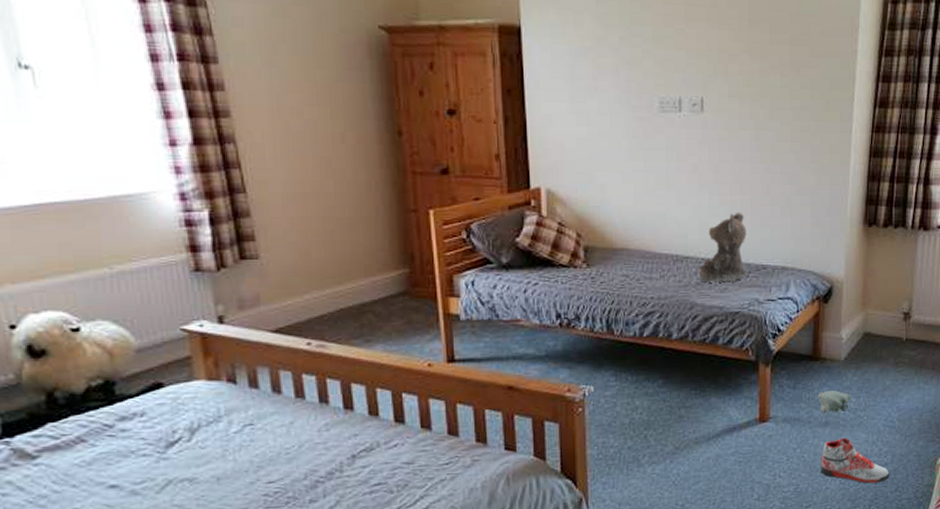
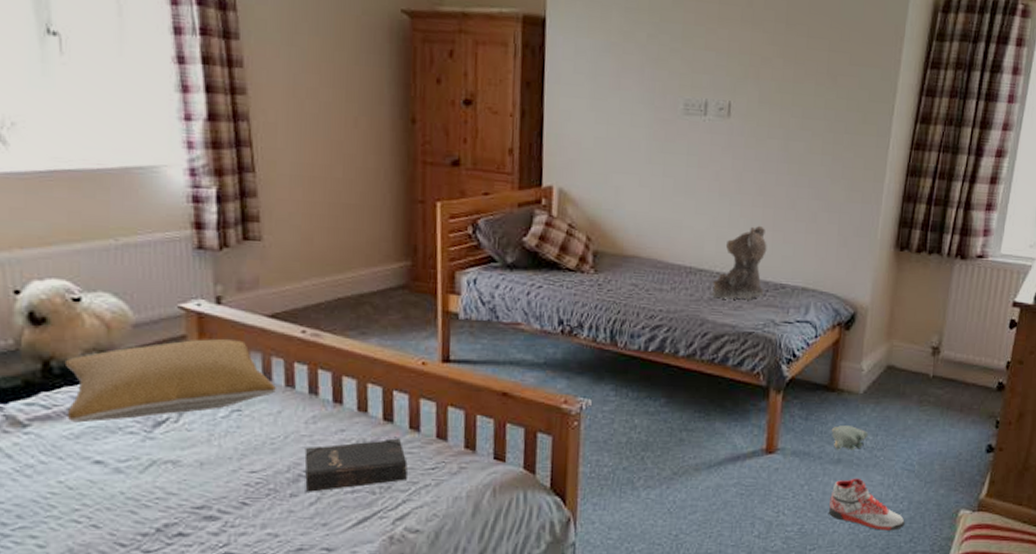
pillow: none [69,357,288,450] -> present [64,339,277,423]
hardback book: none [320,438,423,497] -> present [304,438,408,492]

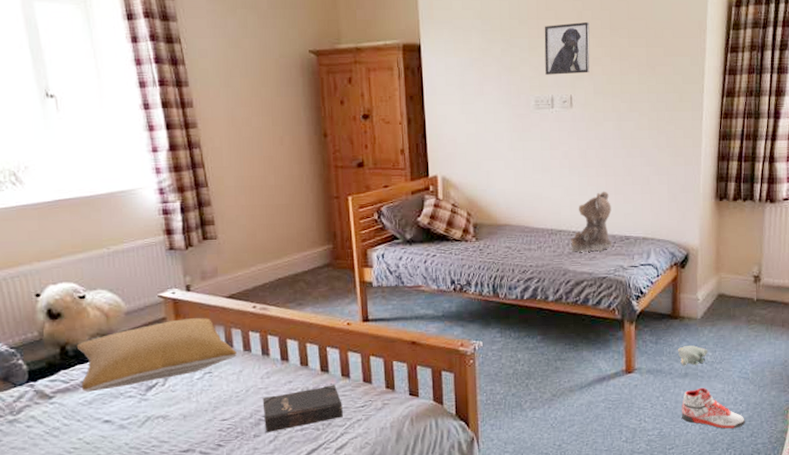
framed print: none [700,10,761,76] -> present [544,22,590,75]

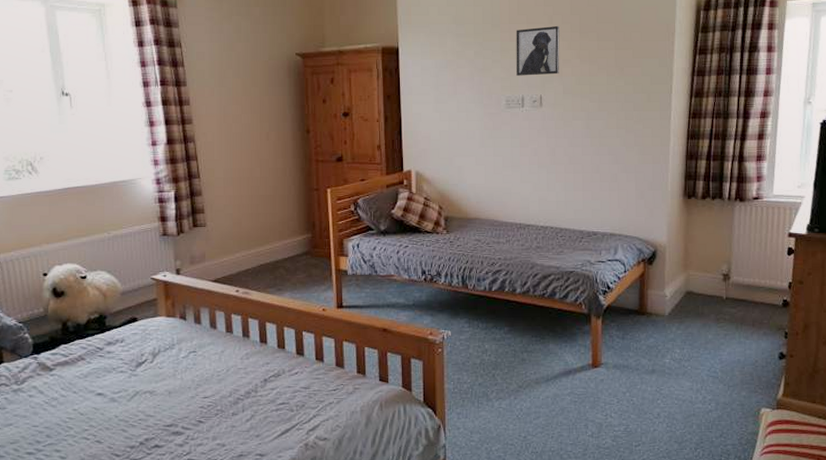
pillow: present [76,318,238,392] -> none [76,300,220,366]
hardback book: present [262,384,343,433] -> none [241,368,316,411]
teddy bear: present [570,191,612,252] -> none [538,187,579,246]
plush toy: present [678,345,708,366] -> none [645,342,676,362]
sneaker: present [682,387,745,429] -> none [649,385,714,428]

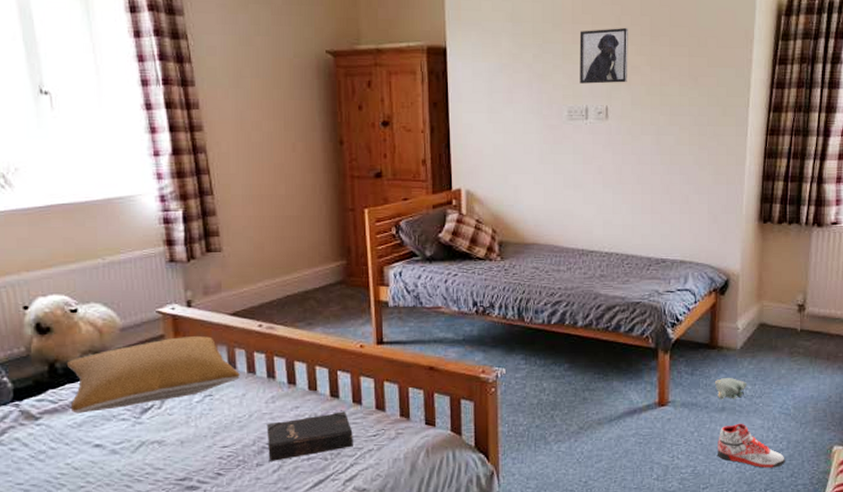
pillow: none [76,300,220,366] -> present [66,336,241,414]
hardback book: none [241,368,316,411] -> present [266,411,353,461]
plush toy: none [645,342,676,362] -> present [715,378,748,400]
sneaker: none [649,385,714,428] -> present [718,423,785,468]

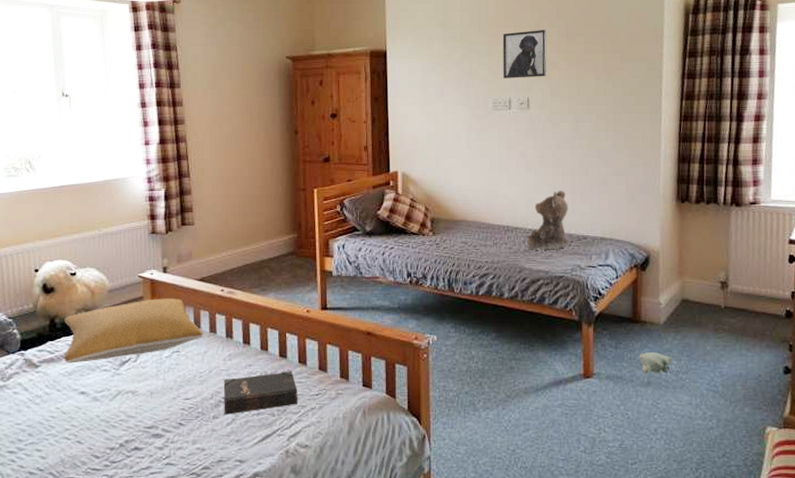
teddy bear: none [602,209,647,275] -> present [526,190,568,250]
sneaker: present [718,423,785,468] -> none [645,398,716,446]

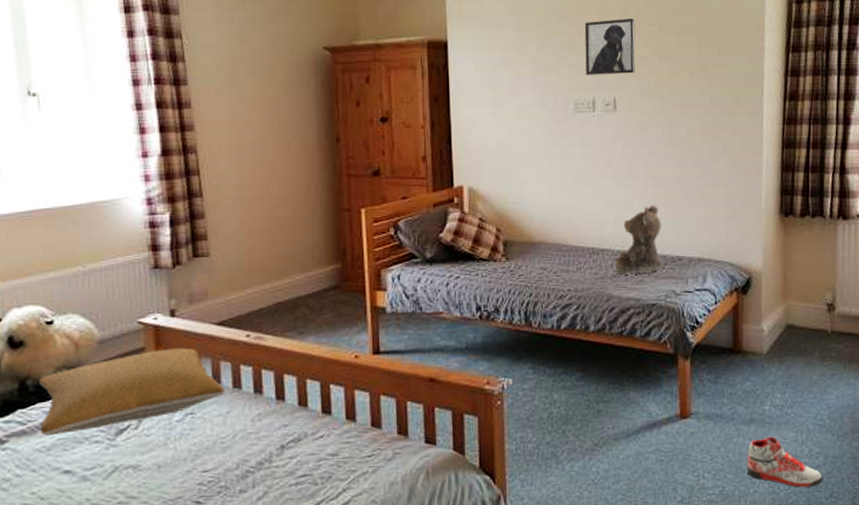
hardback book: present [223,371,298,415] -> none [252,429,346,487]
plush toy: present [640,352,673,374] -> none [741,386,777,410]
sneaker: none [645,398,716,446] -> present [747,436,823,488]

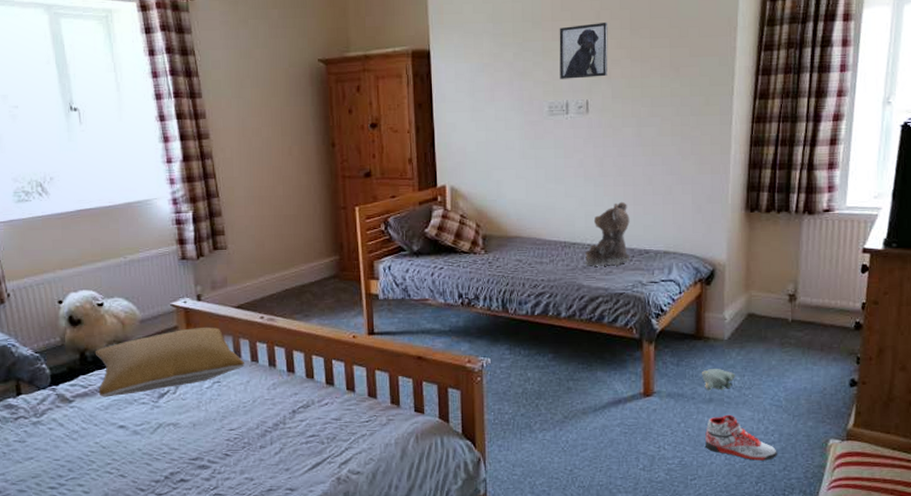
plush toy: none [741,386,777,410] -> present [702,369,736,391]

